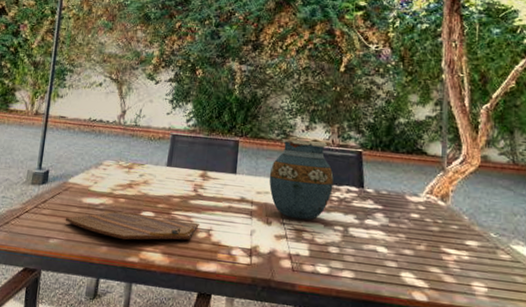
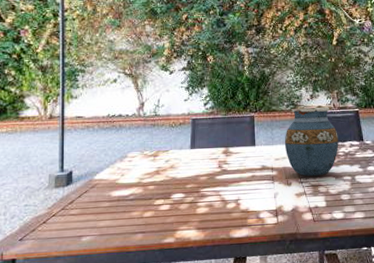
cutting board: present [65,212,199,240] -> none [95,195,228,224]

